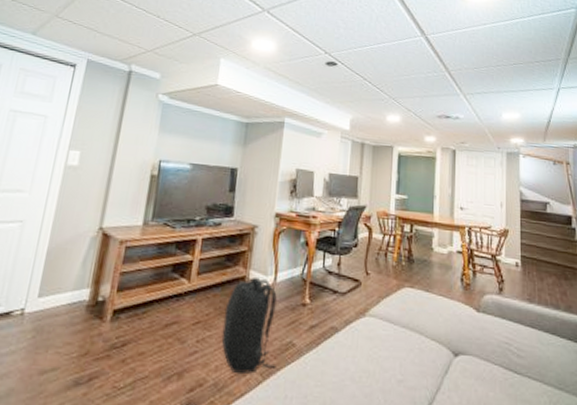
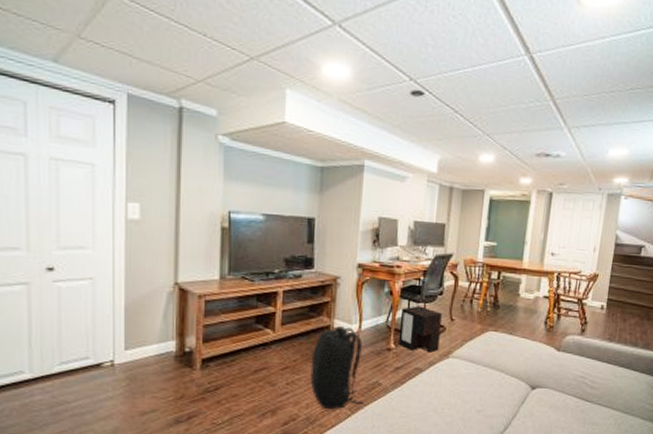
speaker: none [313,257,357,310] -> present [398,306,442,353]

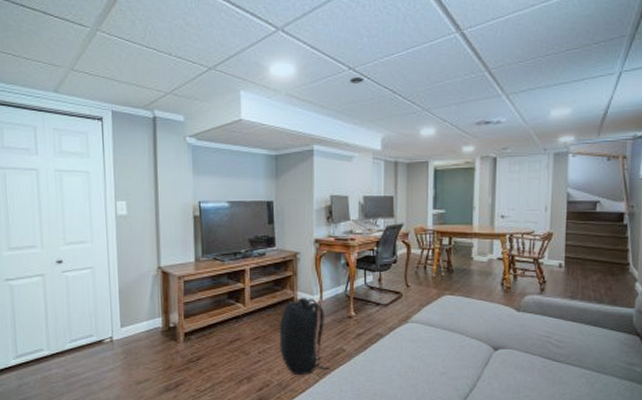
speaker: present [398,306,442,353] -> none [358,275,397,318]

